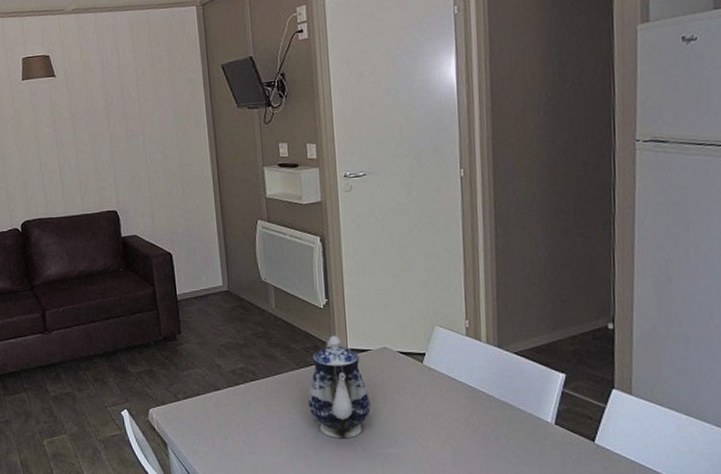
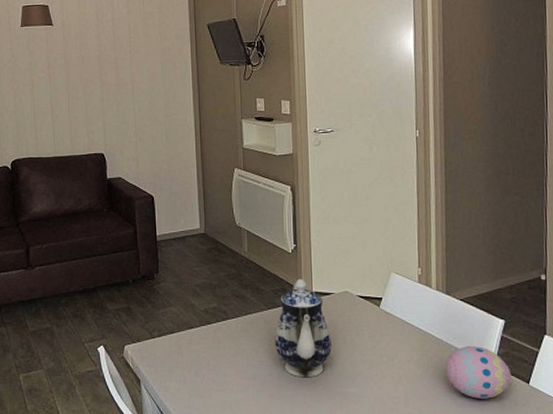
decorative egg: none [497,403,574,458] -> present [445,346,512,399]

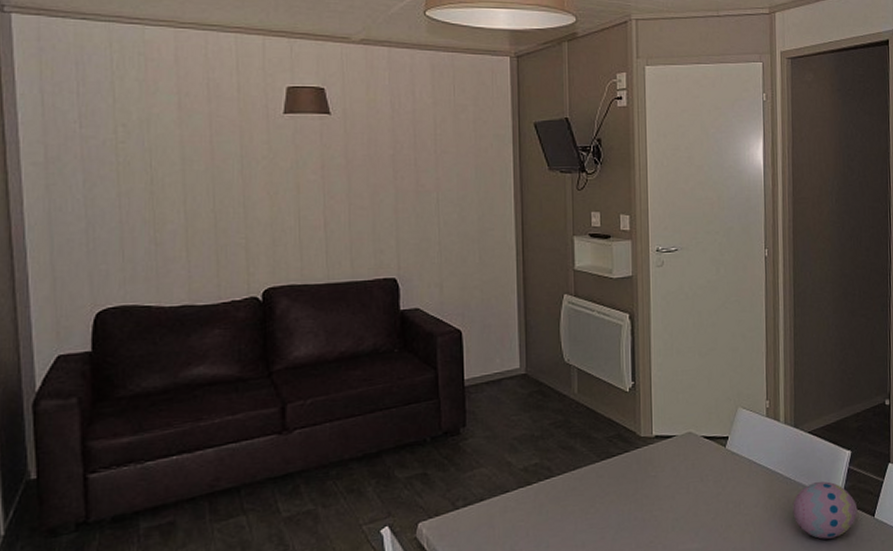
teapot: present [274,278,332,378] -> none [608,421,673,539]

